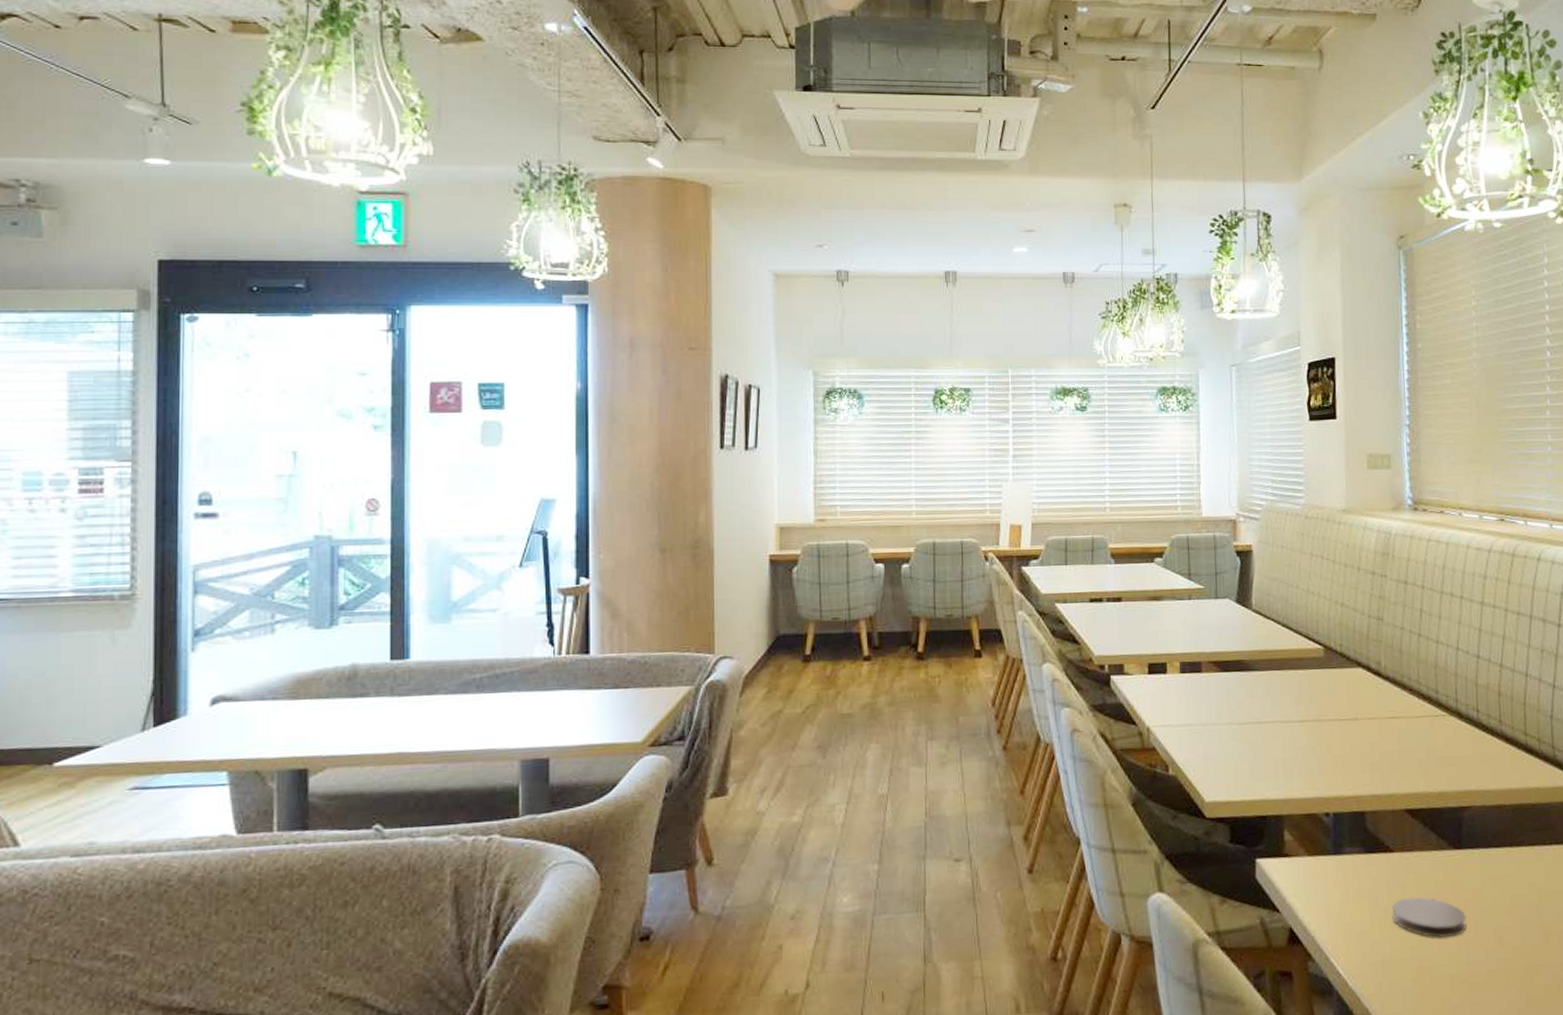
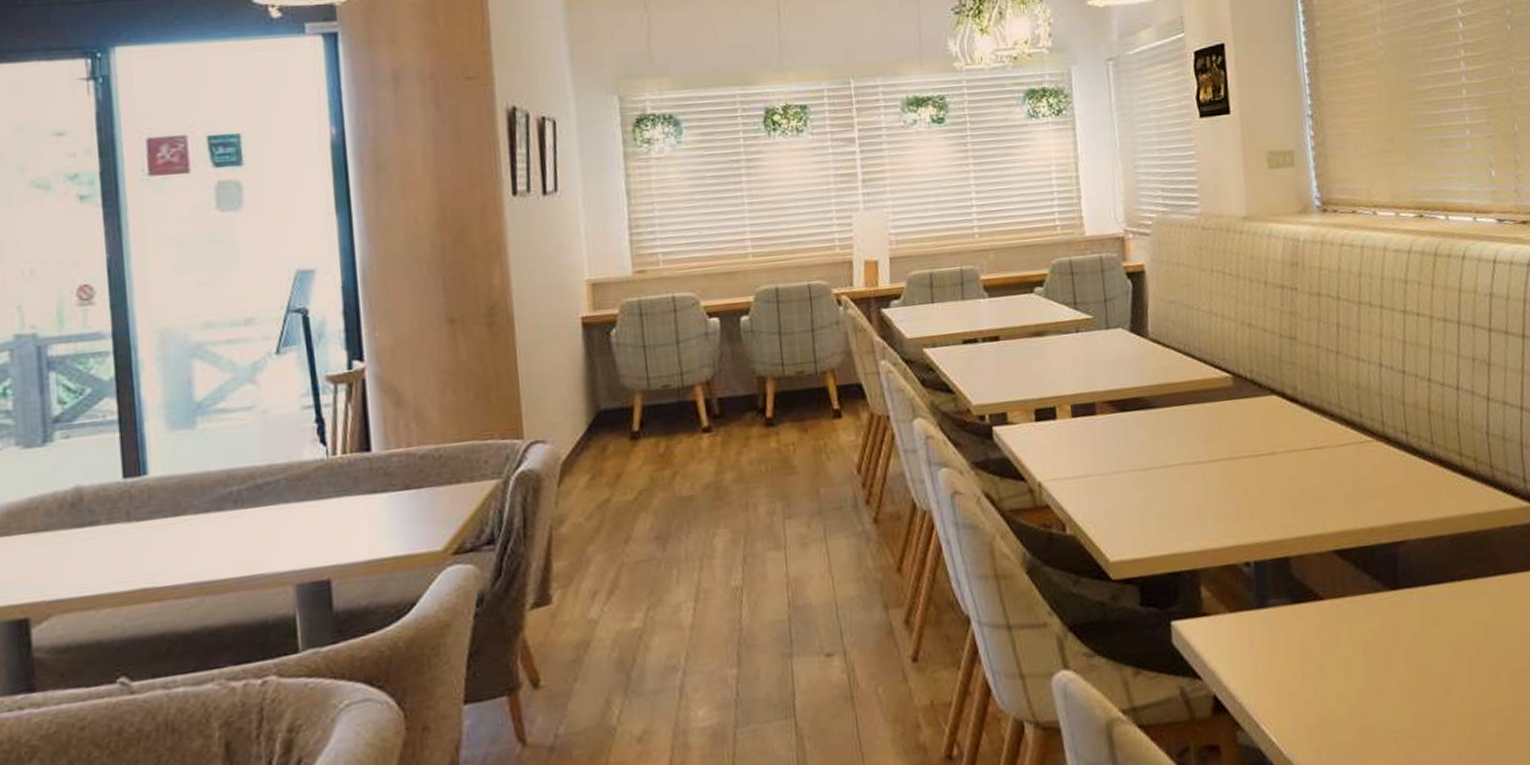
coaster: present [1392,896,1466,939] -> none [1325,646,1409,692]

